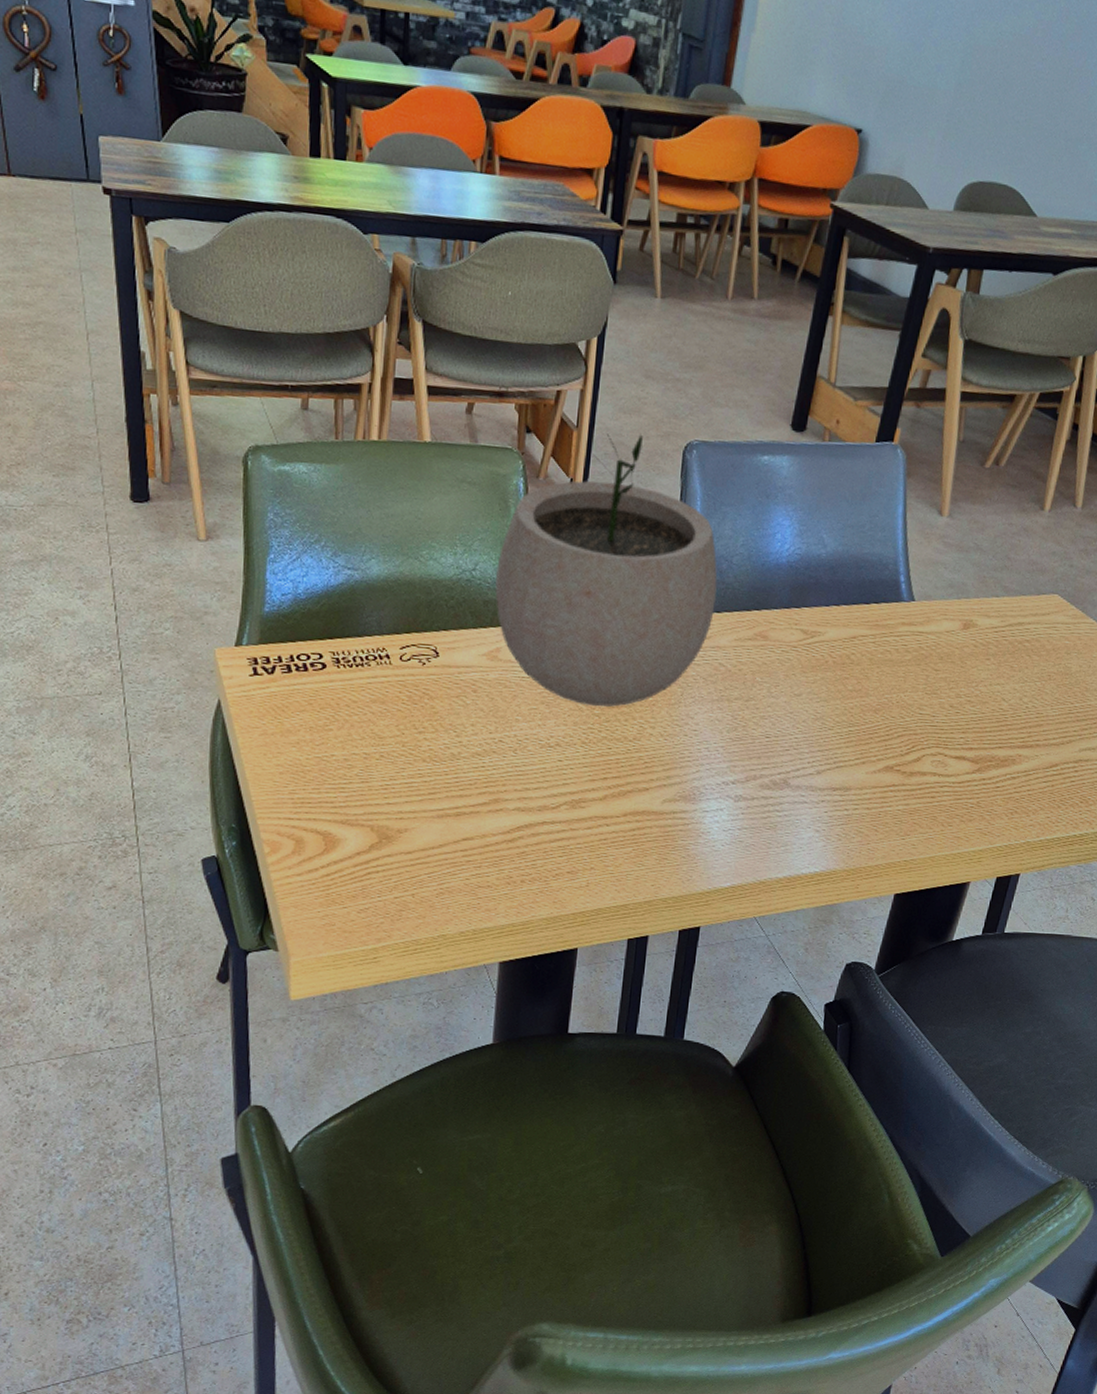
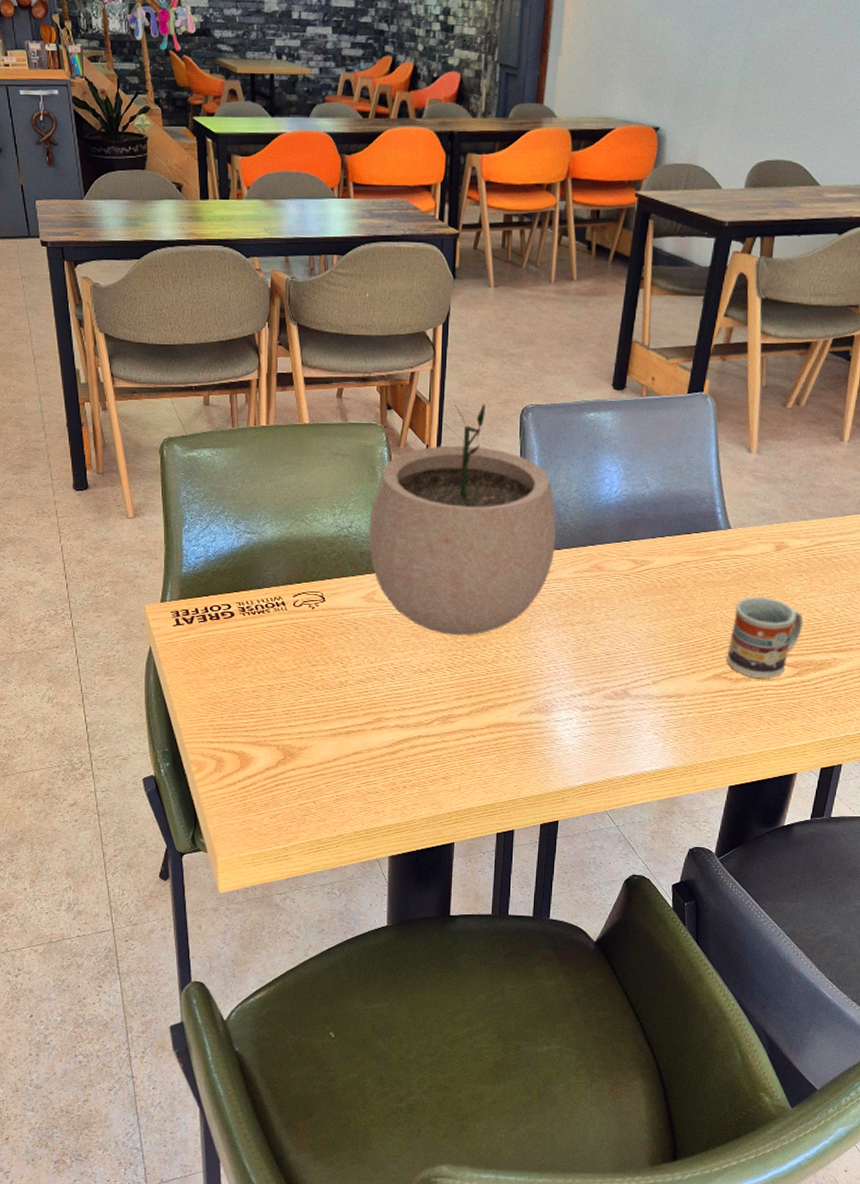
cup: none [901,680,988,774] -> present [727,596,804,679]

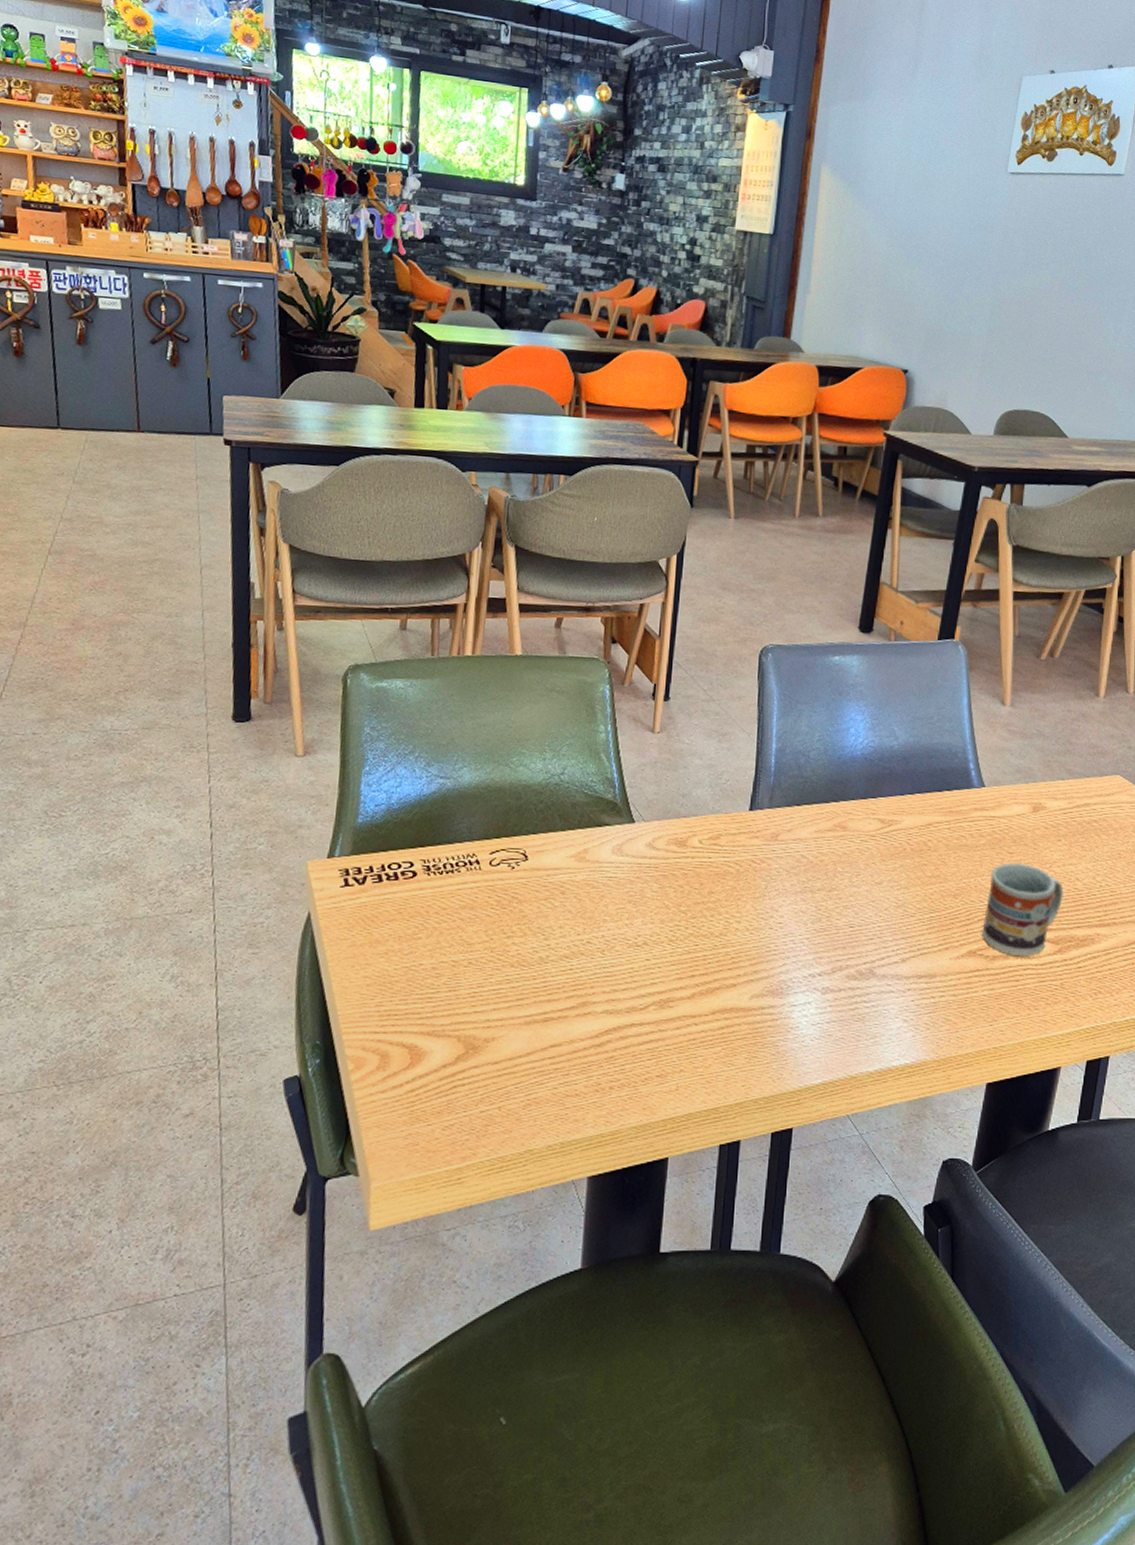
plant pot: present [369,403,556,636] -> none [583,641,796,904]

